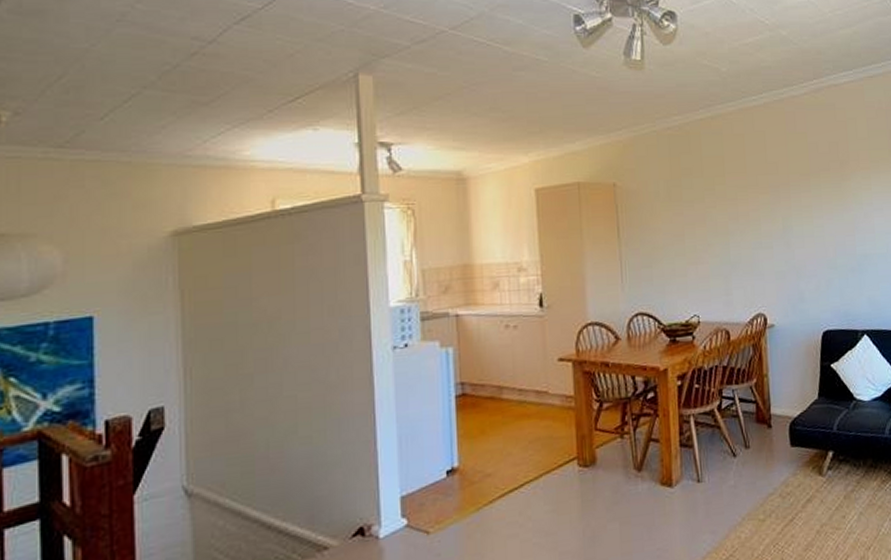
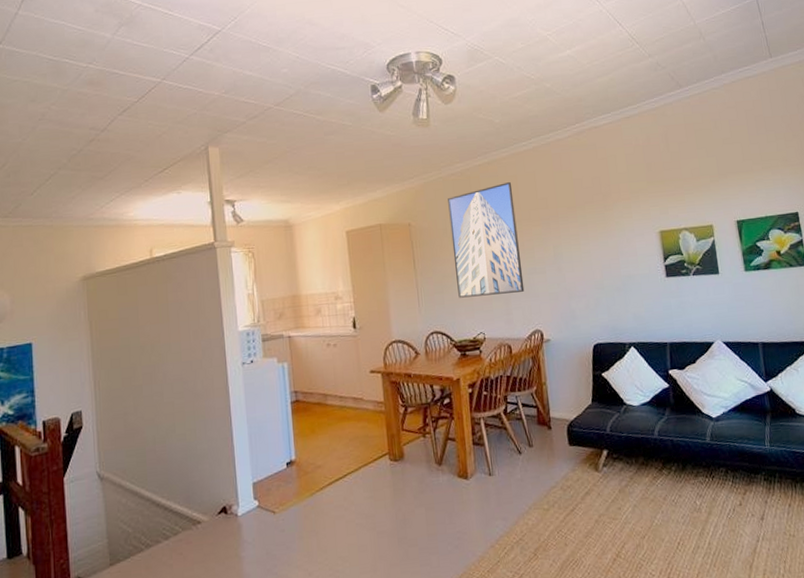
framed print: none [662,140,748,274] -> present [448,181,525,298]

